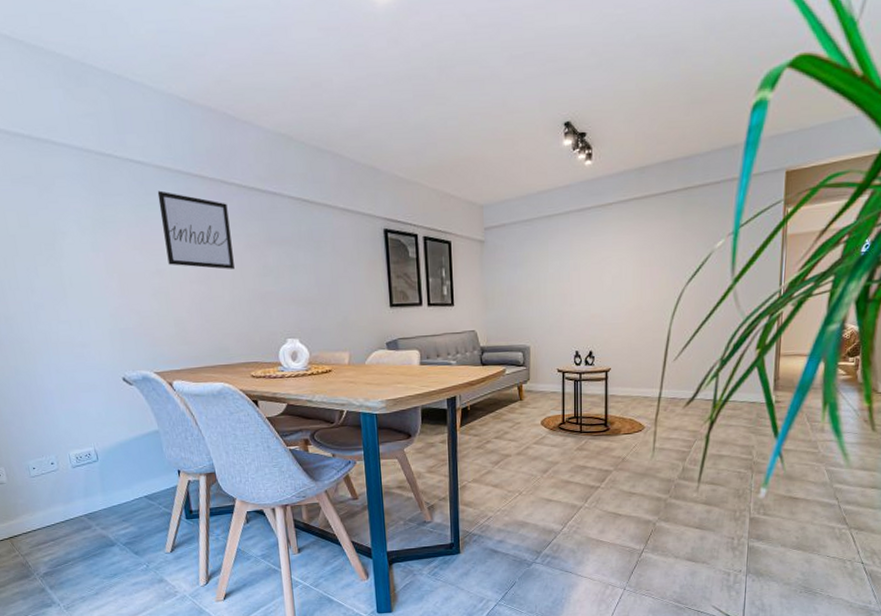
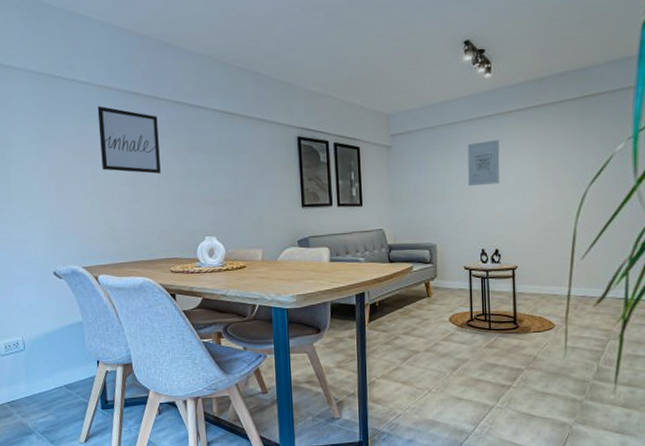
wall art: none [563,234,597,285] -> present [467,139,500,187]

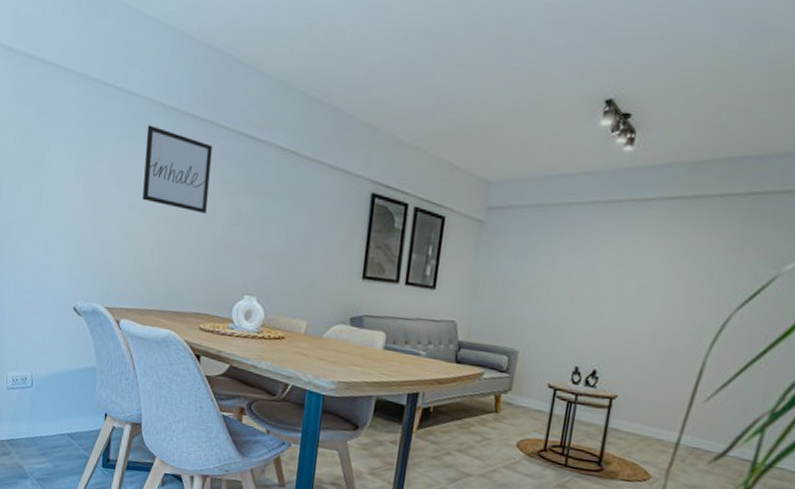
wall art: present [467,139,500,187] -> none [573,232,626,289]

